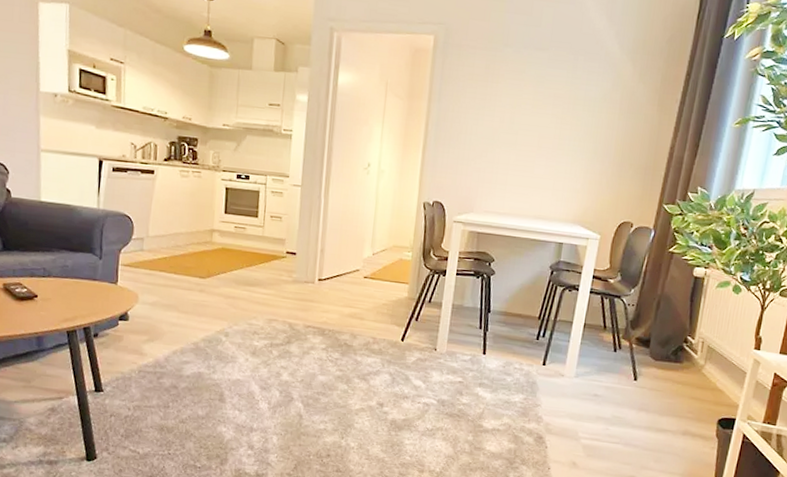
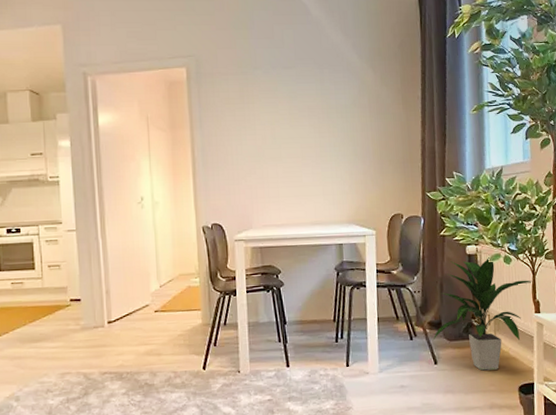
indoor plant: none [637,280,760,398] -> present [433,255,533,371]

